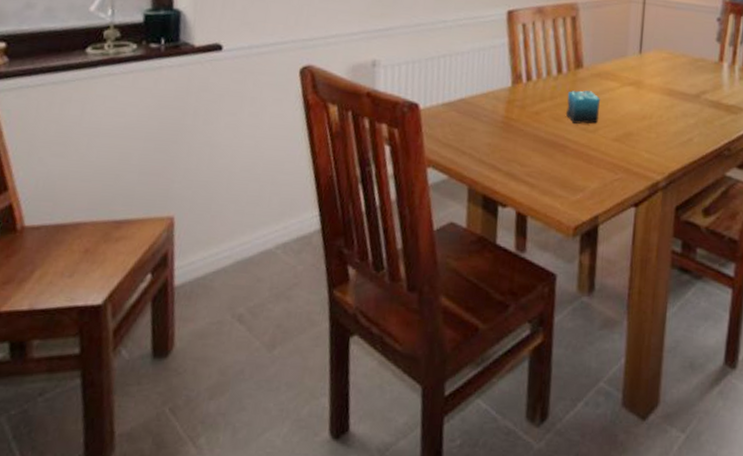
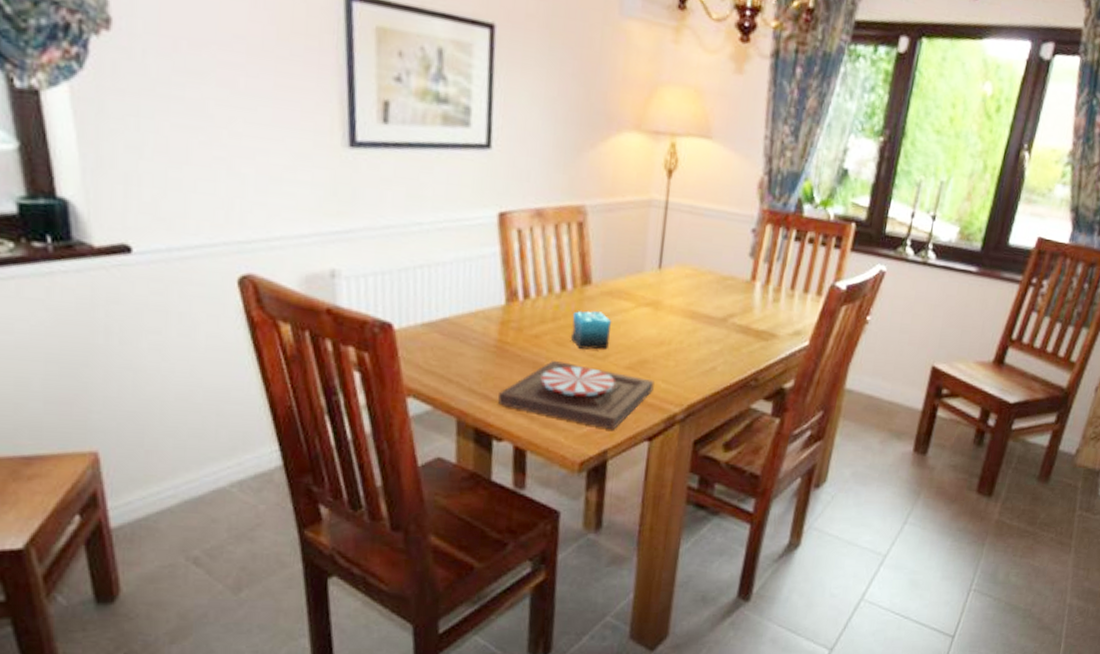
plate: none [504,134,639,197] -> present [498,361,655,430]

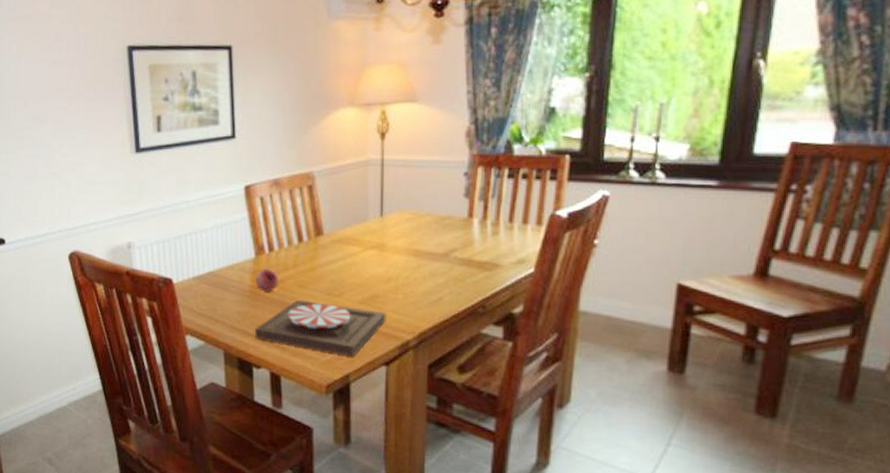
fruit: none [503,318,534,349] -> present [255,268,279,292]
candle: present [570,310,612,350] -> none [309,257,344,289]

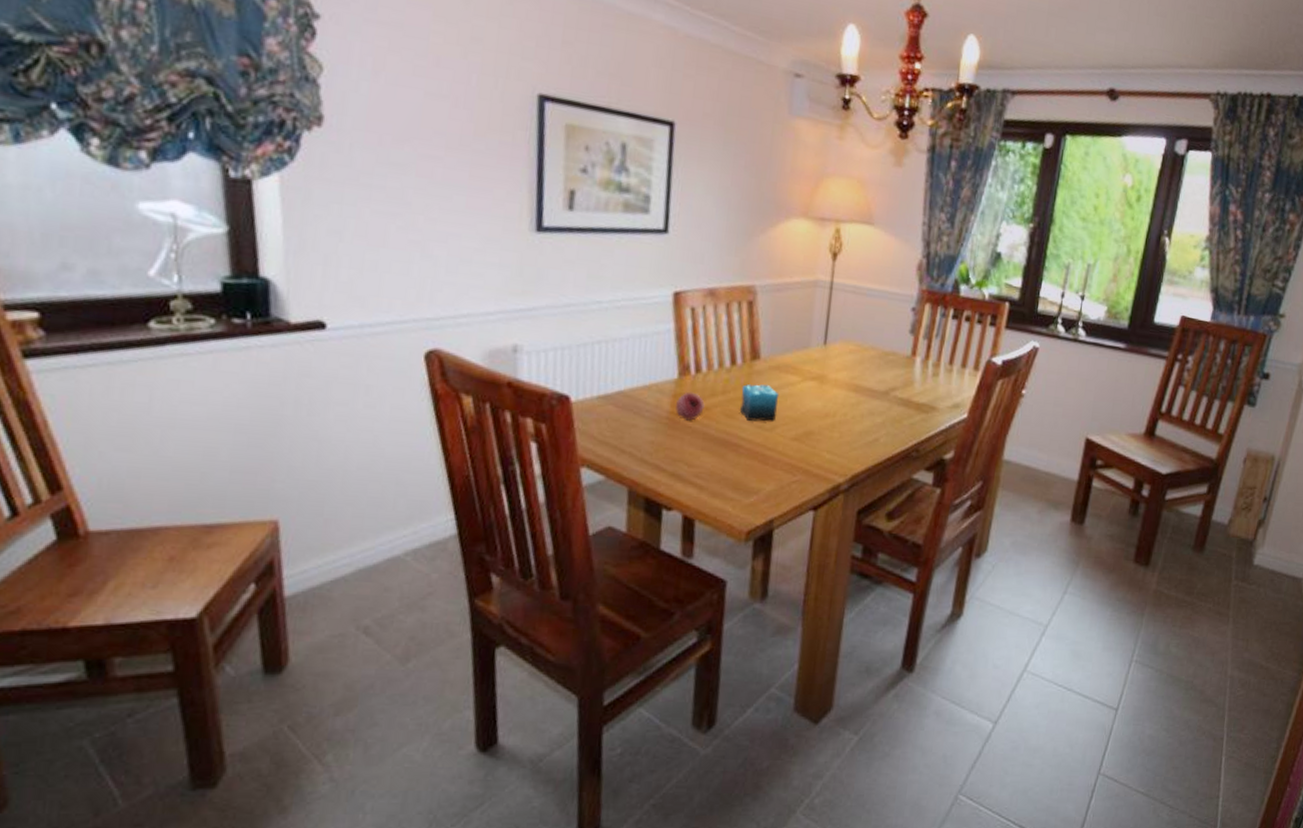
plate: present [255,300,386,357] -> none [669,432,820,500]
candle: none [309,257,344,289] -> present [739,384,780,421]

